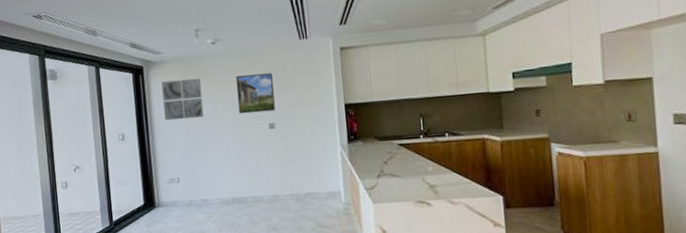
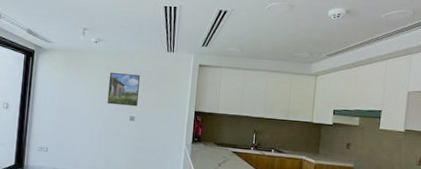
wall art: present [162,78,204,120] -> none [45,66,81,102]

